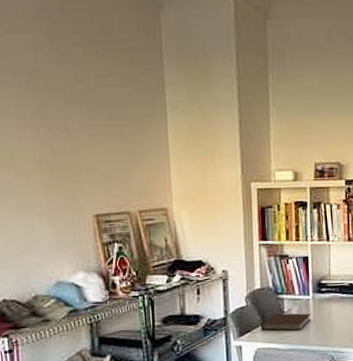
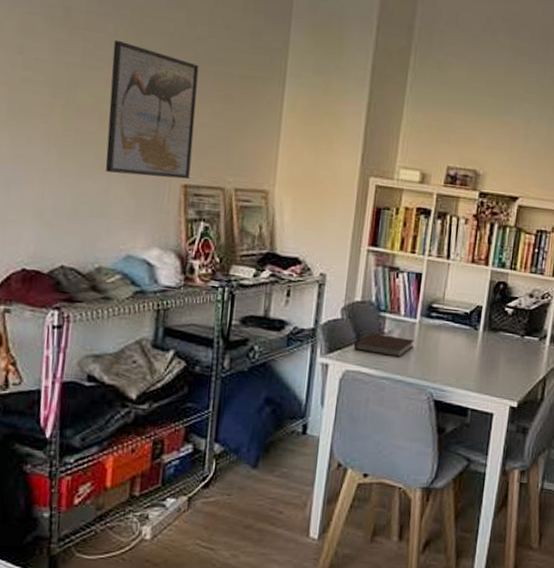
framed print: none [17,101,99,215] -> present [105,40,199,180]

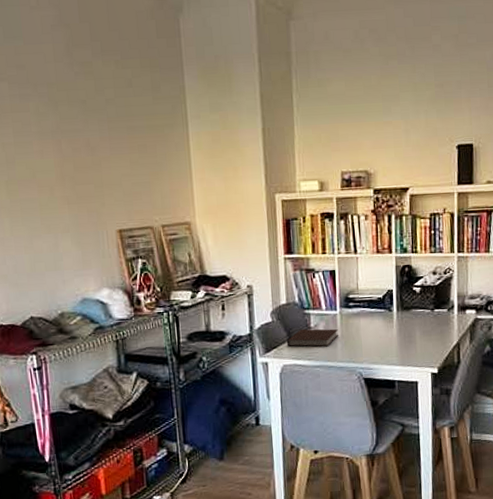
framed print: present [105,40,199,180] -> none [38,115,122,231]

